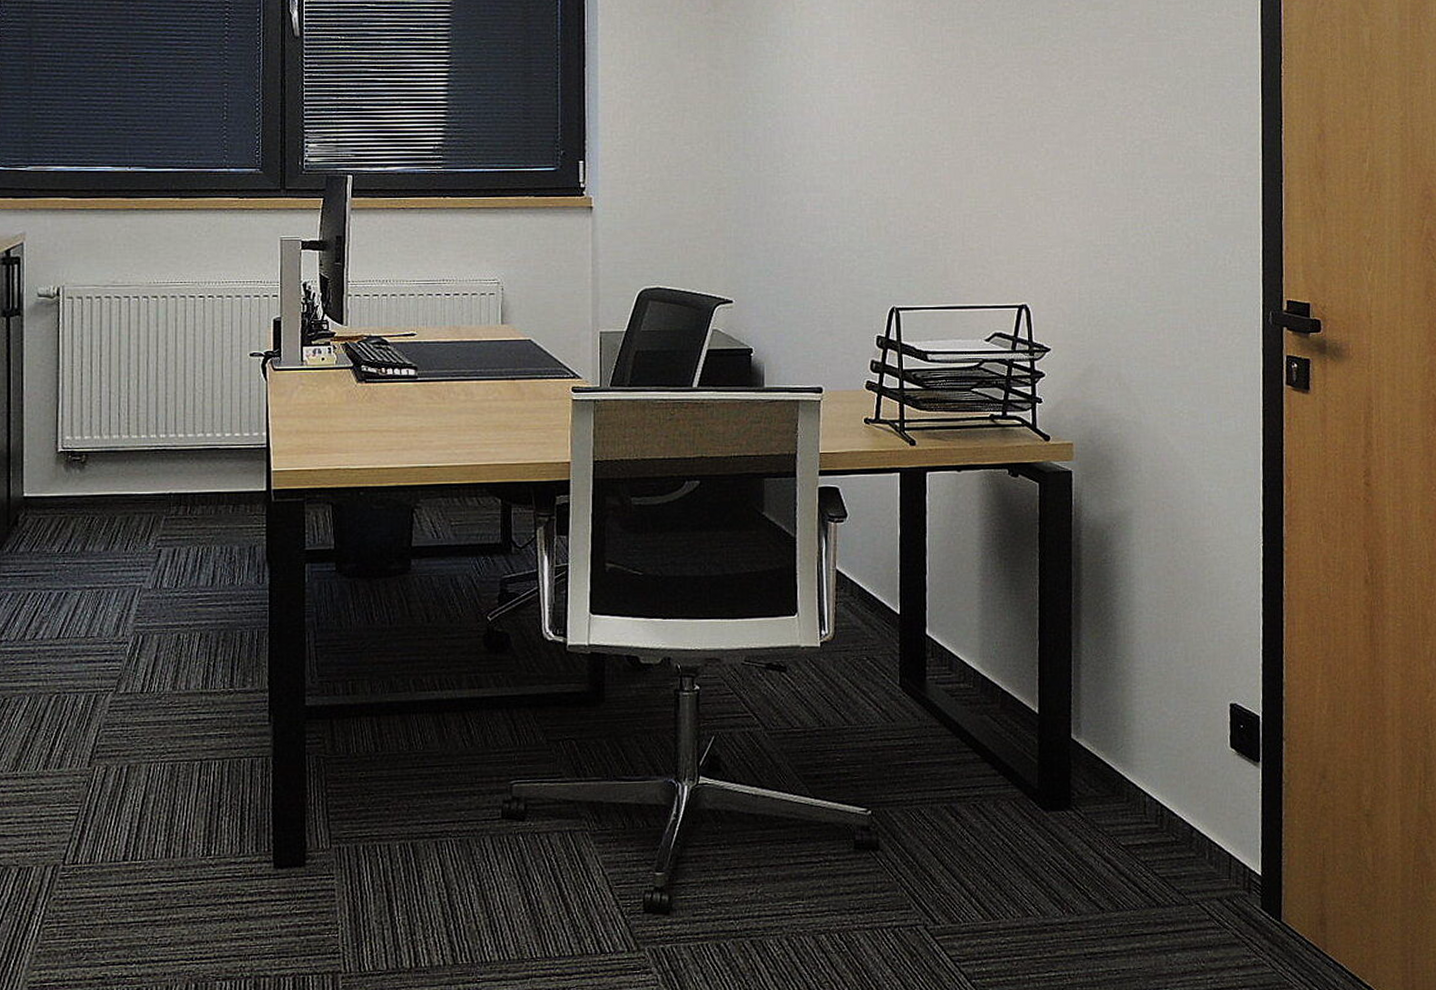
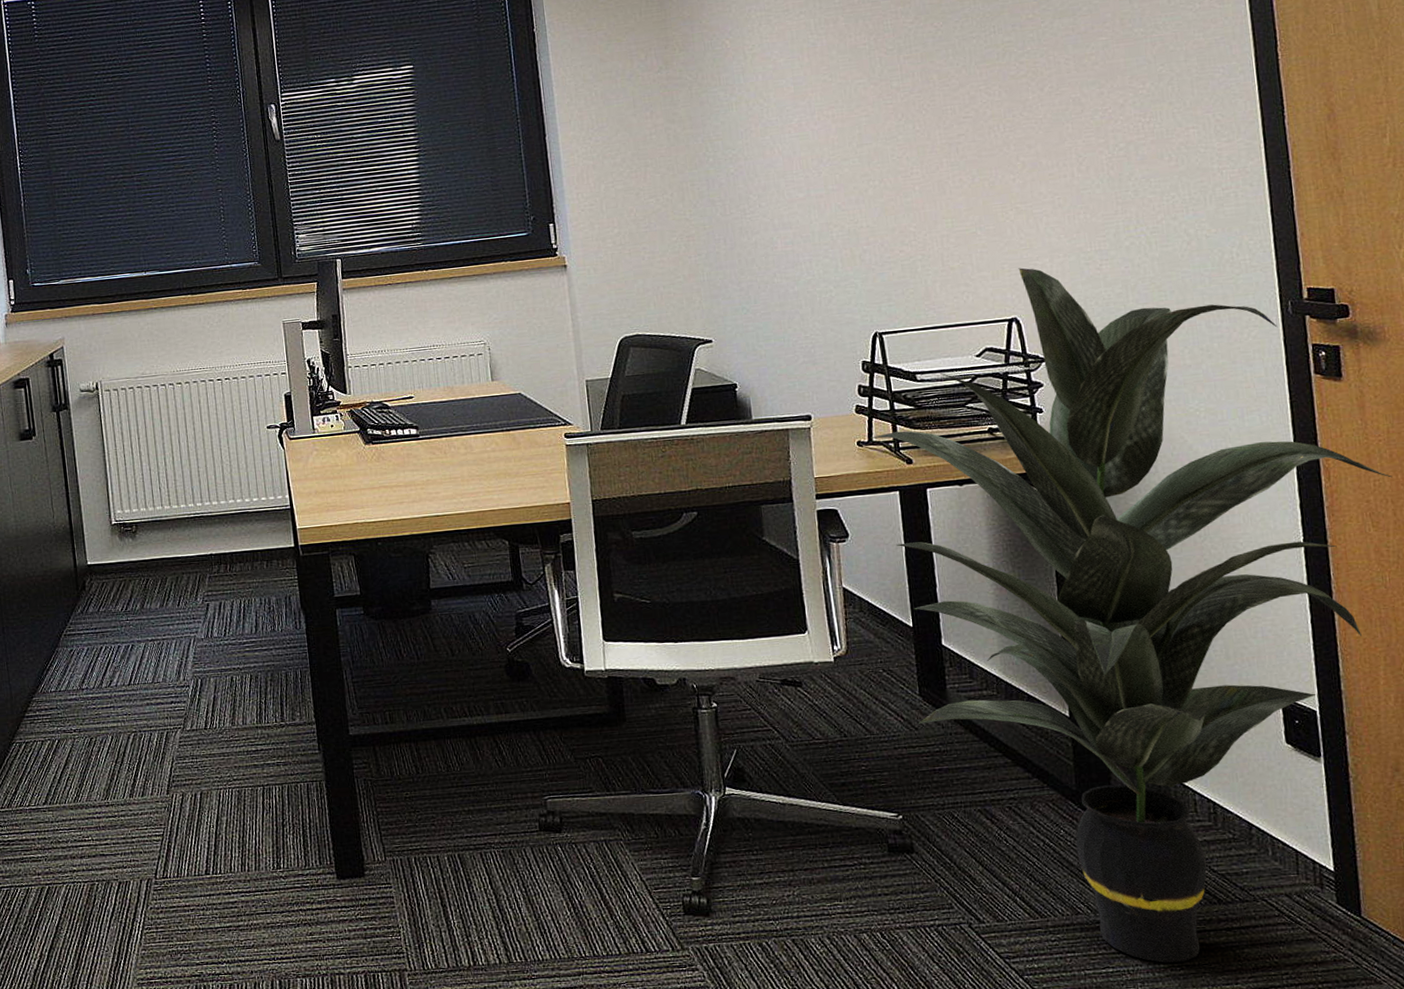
indoor plant: none [878,255,1344,967] -> present [871,267,1392,963]

